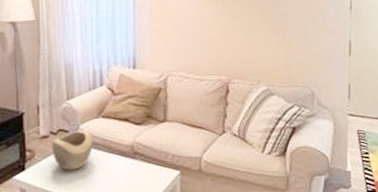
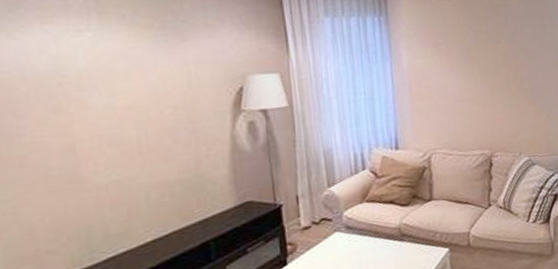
decorative bowl: present [51,130,93,171] -> none [314,216,358,261]

